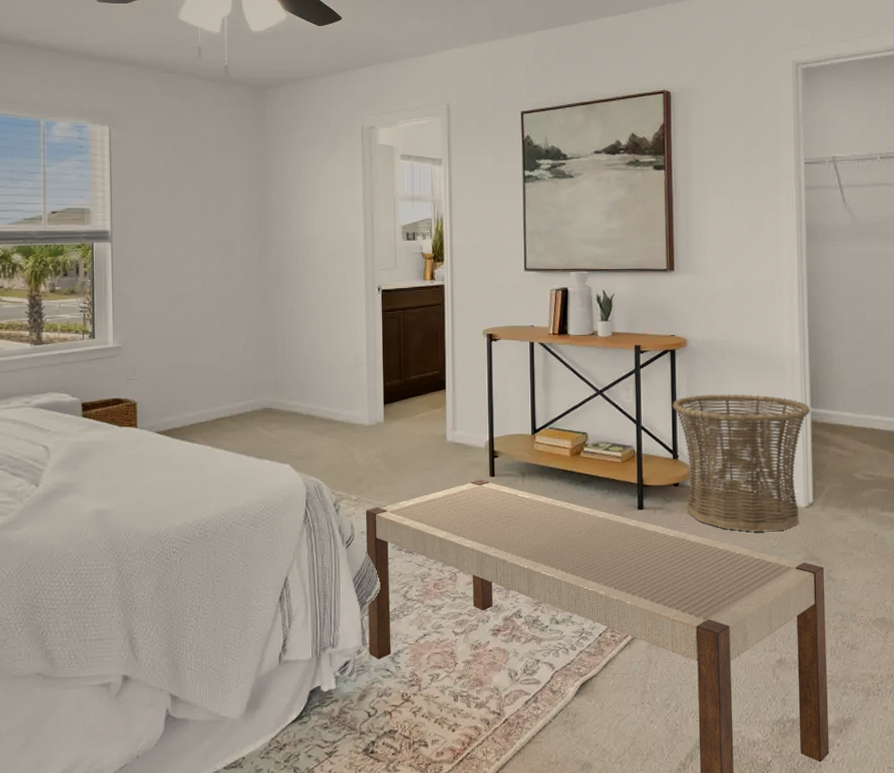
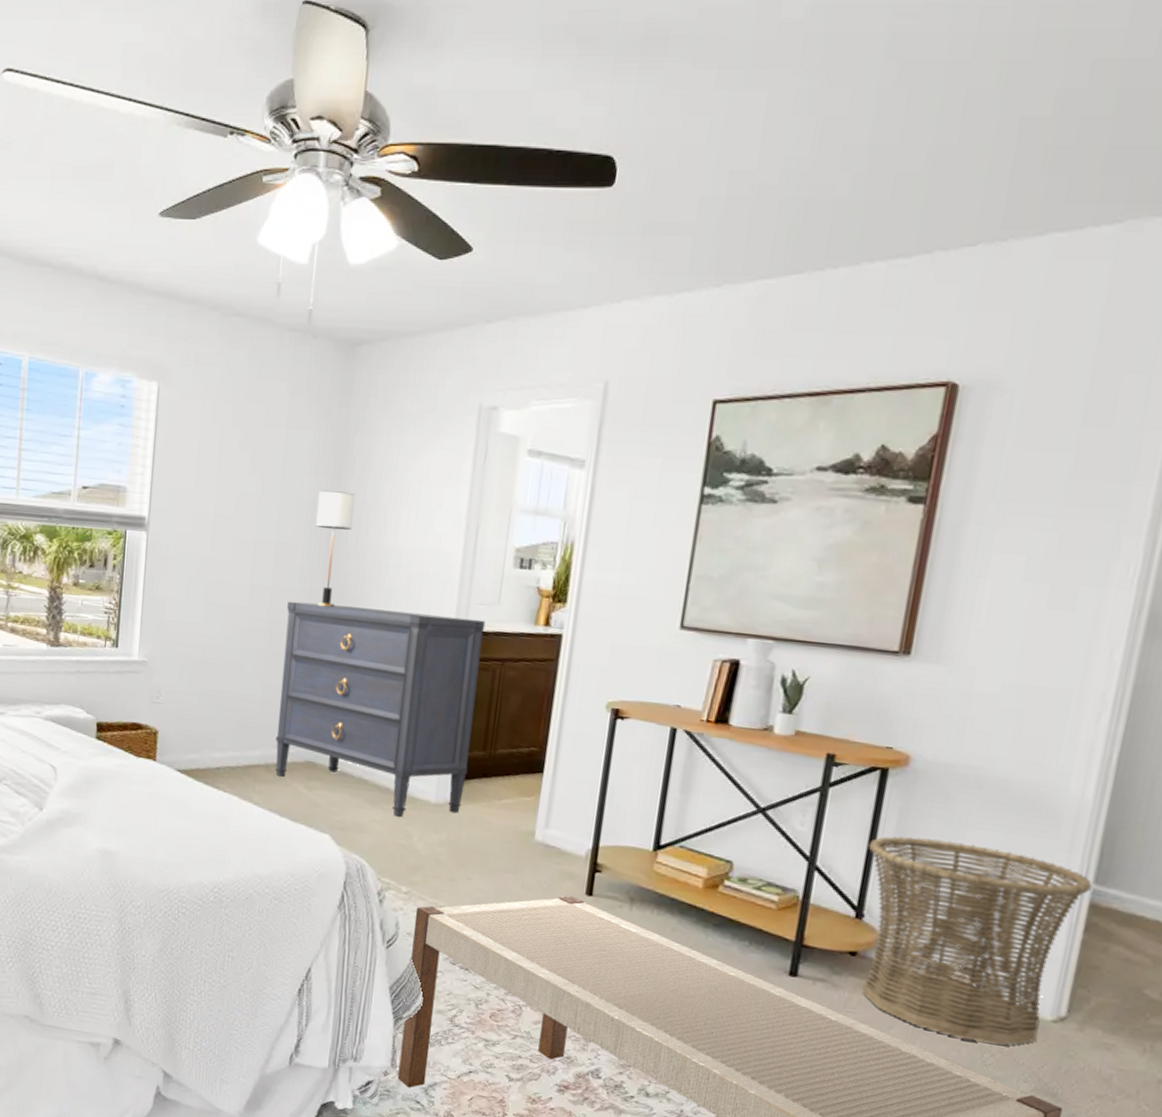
dresser: none [234,281,390,442] -> present [276,601,486,818]
table lamp: none [249,197,278,286] -> present [316,490,355,608]

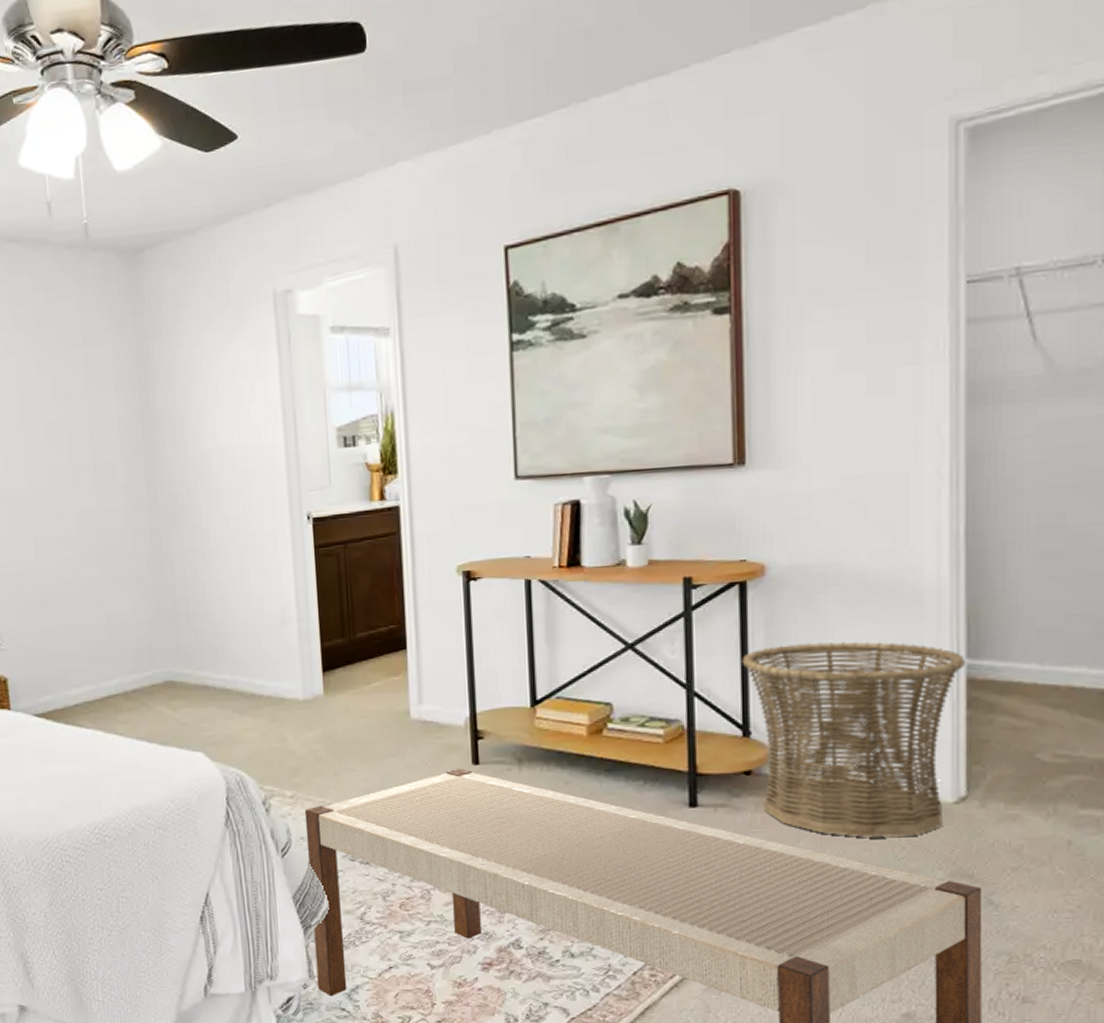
dresser: present [276,601,486,818] -> none [116,505,331,722]
table lamp: present [316,490,355,608] -> none [128,401,168,521]

